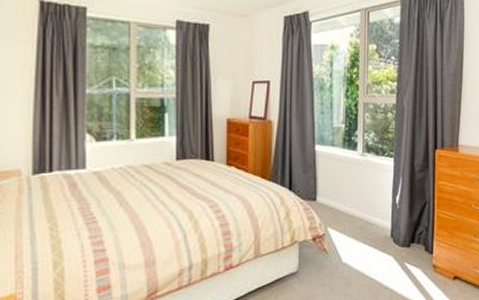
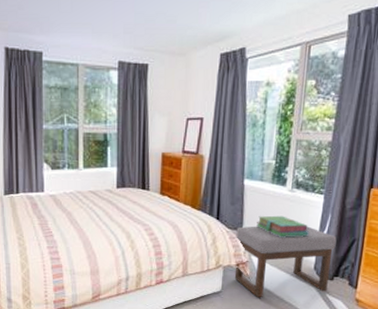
ottoman: none [310,191,409,275] -> present [234,226,337,298]
stack of books: none [331,182,383,205] -> present [256,215,310,238]

